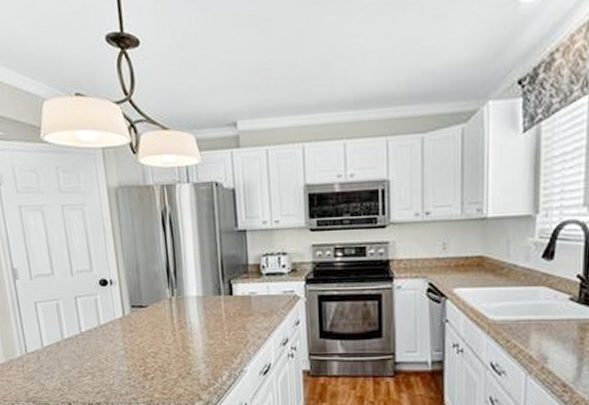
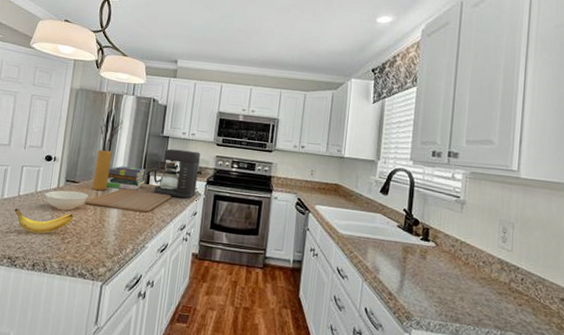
banana: none [80,344,153,373] -> present [14,208,75,234]
bowl: none [110,318,163,342] -> present [44,190,89,211]
vase: none [155,216,184,313] -> present [92,118,123,191]
chopping board: none [160,303,264,332] -> present [85,188,172,213]
books: none [179,276,227,307] -> present [106,166,145,190]
coffee maker: none [236,243,294,306] -> present [153,148,200,199]

